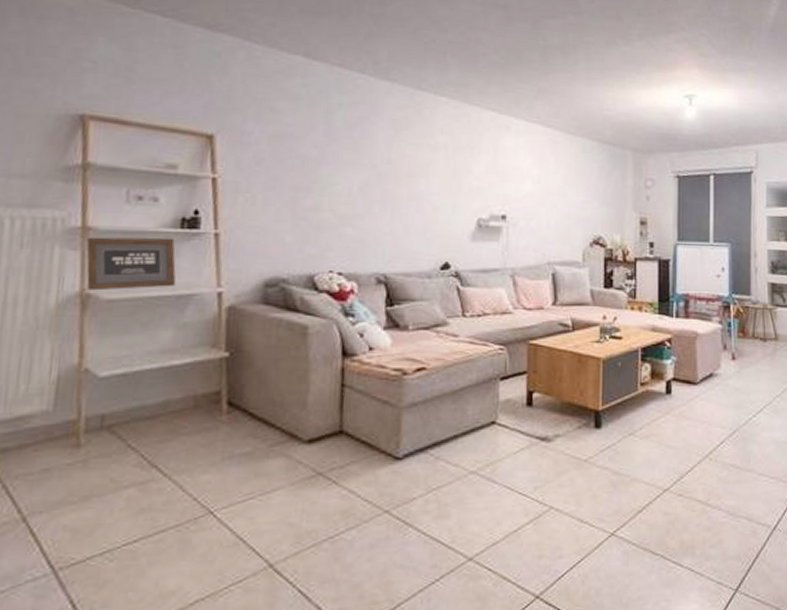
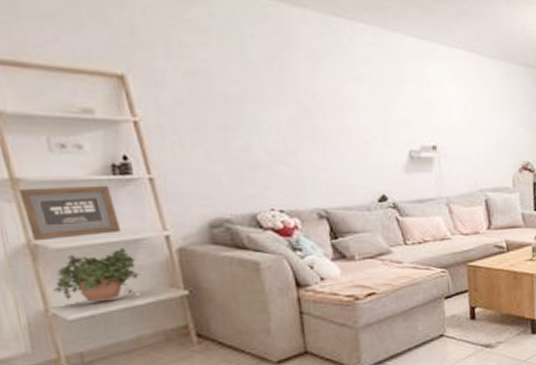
potted plant: none [92,302,184,359] -> present [53,247,140,303]

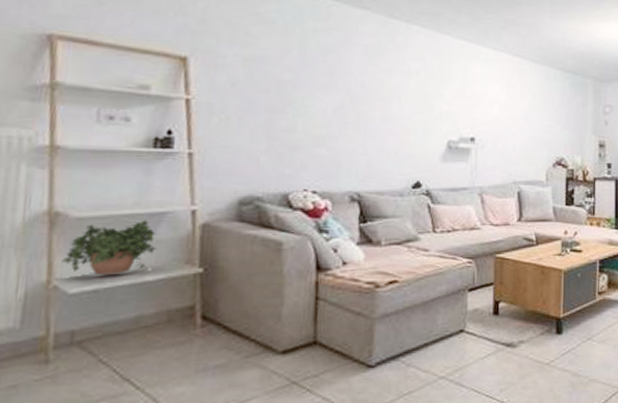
picture frame: present [19,185,122,241] -> none [54,155,149,209]

